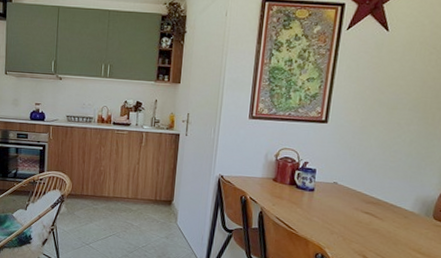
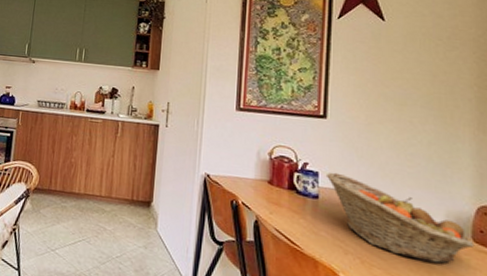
fruit basket: none [323,169,434,237] -> present [327,172,475,264]

